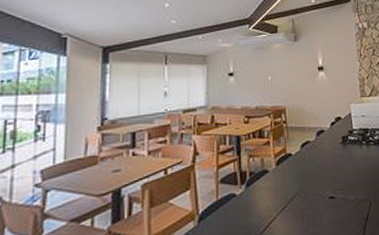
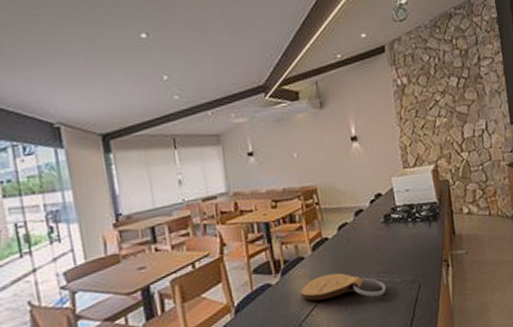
cutting board: none [263,187,341,214] -> present [301,273,386,301]

